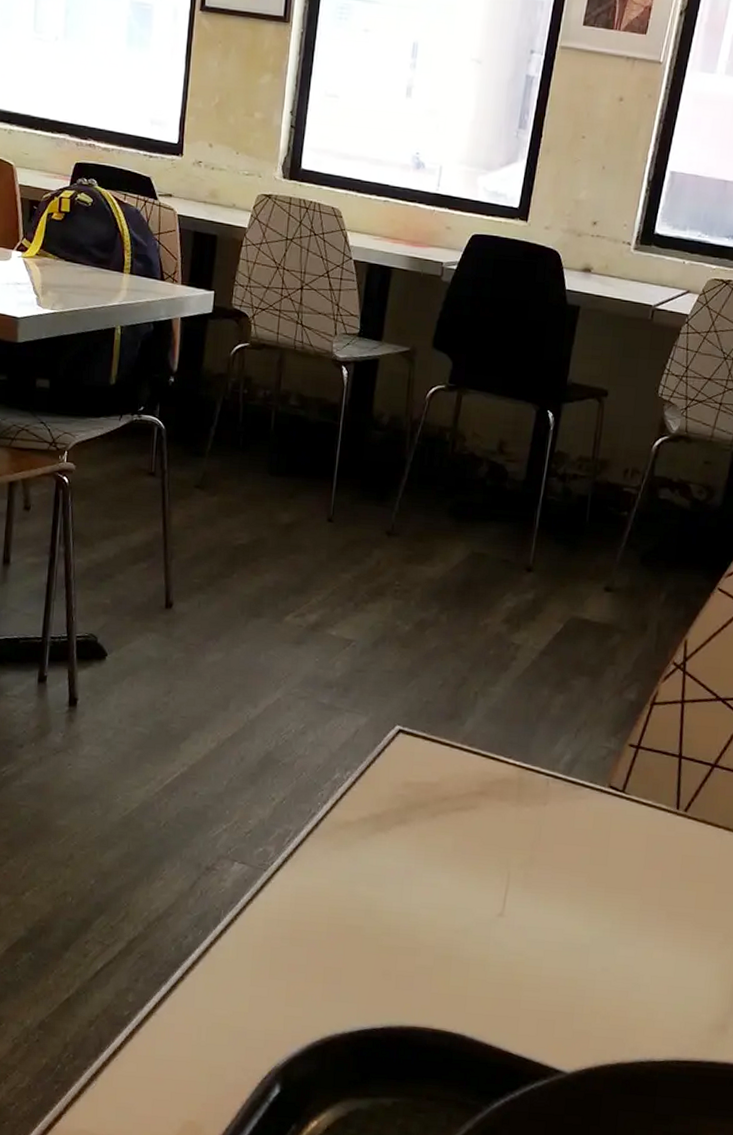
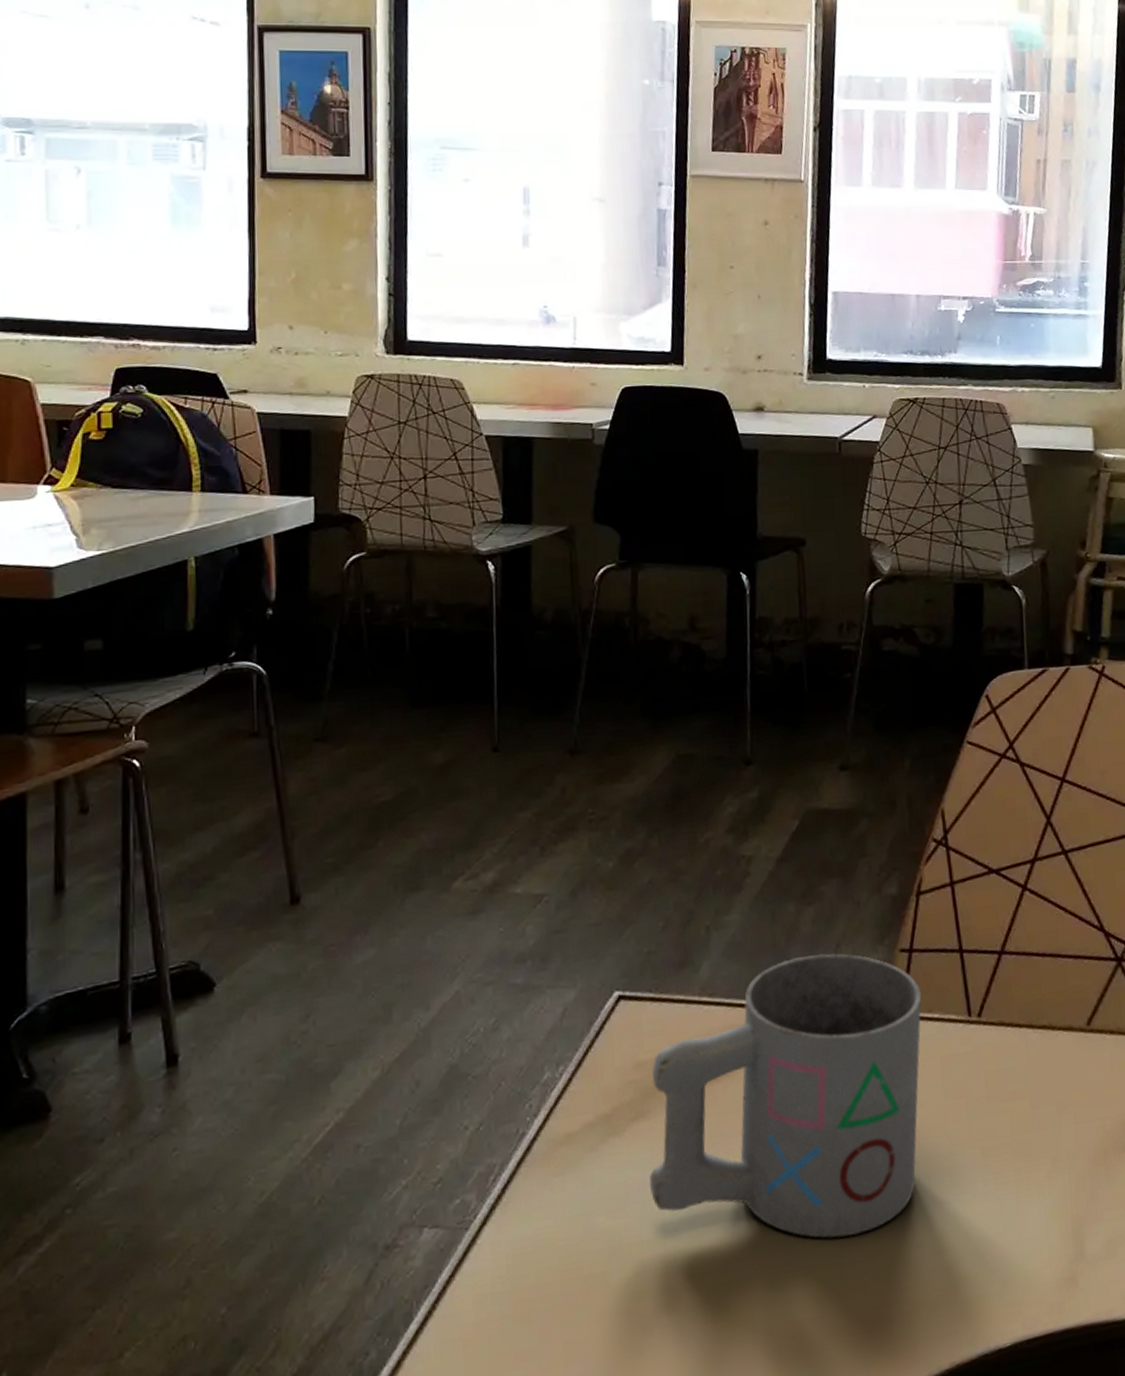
mug: none [402,732,641,950] -> present [649,953,922,1238]

